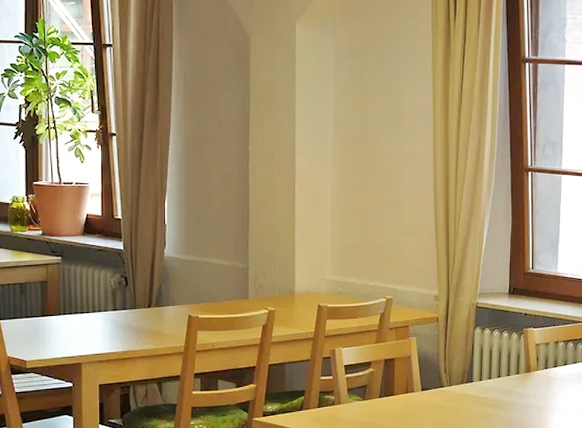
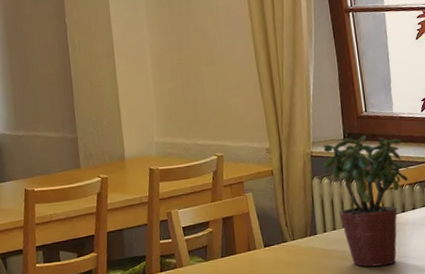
potted plant: none [487,291,565,416] -> present [323,135,409,267]

